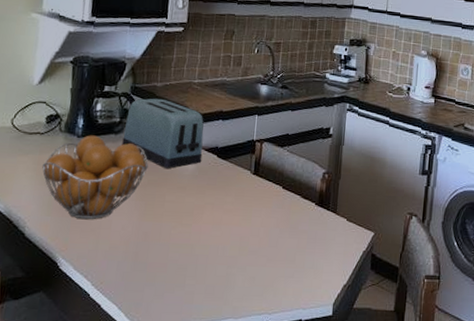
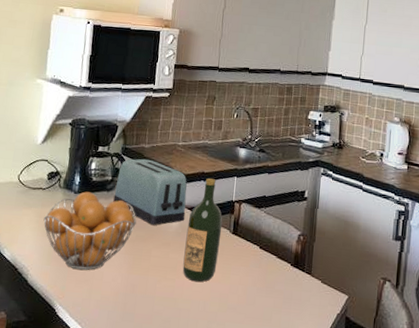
wine bottle: none [199,117,243,227] -> present [182,178,223,283]

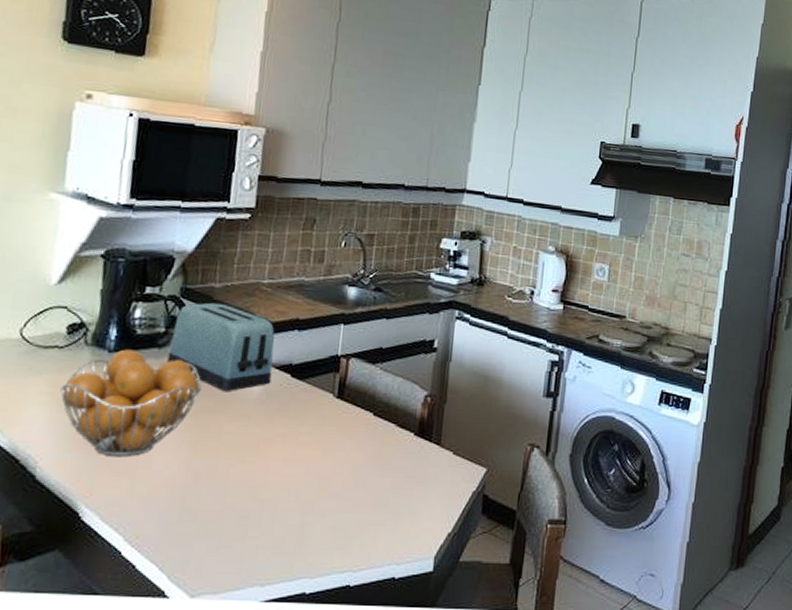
wine bottle: present [182,178,223,283] -> none [267,327,324,464]

